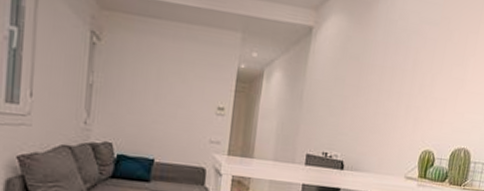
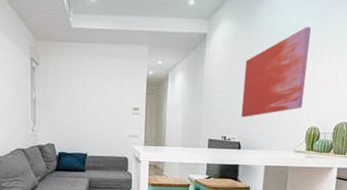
wall art: none [346,32,432,132] -> present [241,26,311,118]

